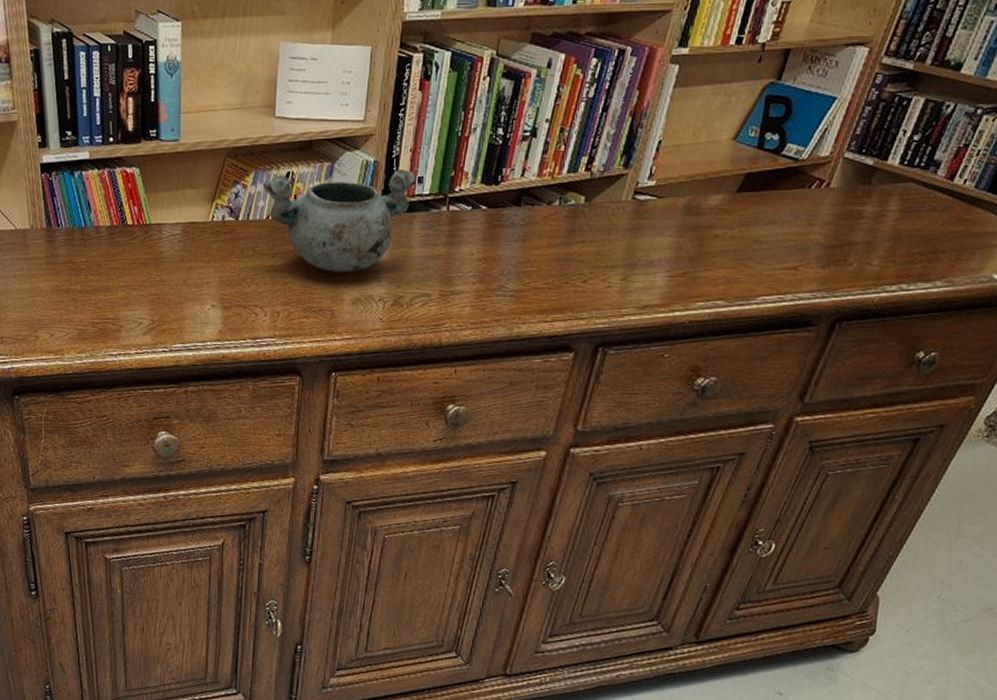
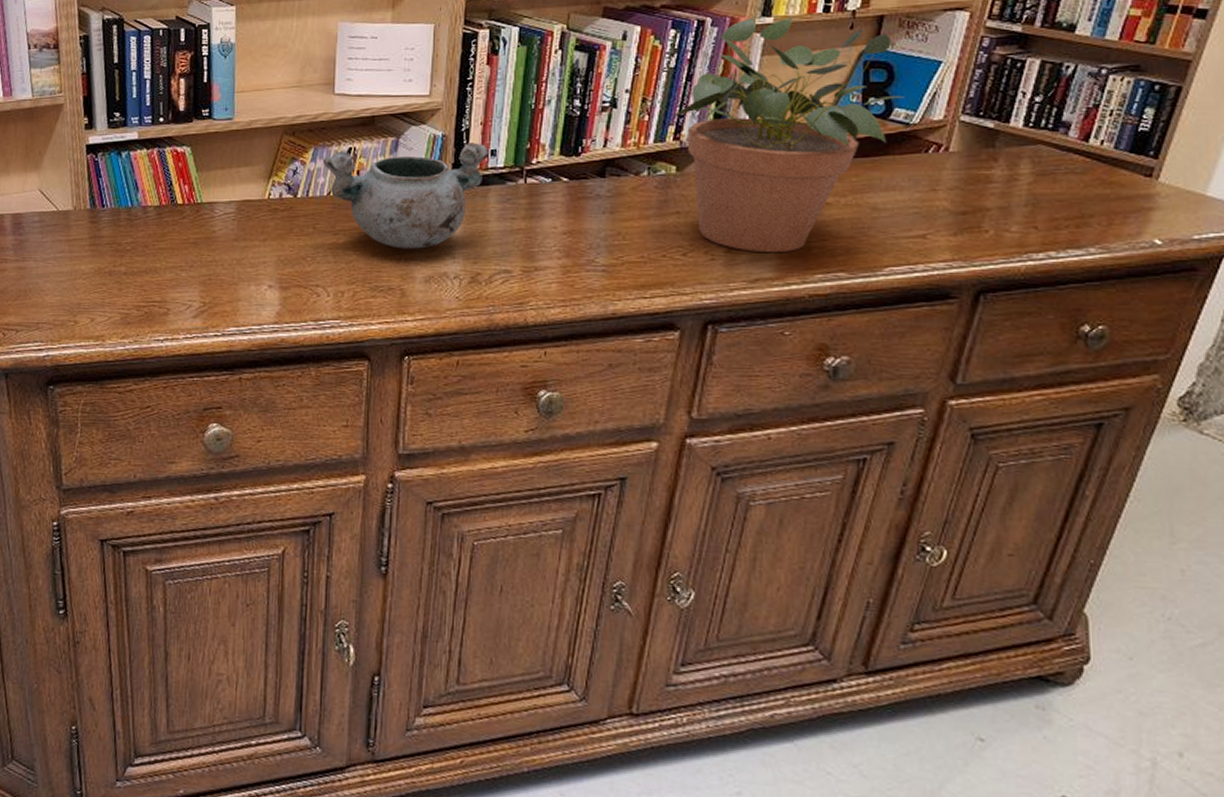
potted plant: none [586,47,798,282] -> present [672,17,905,253]

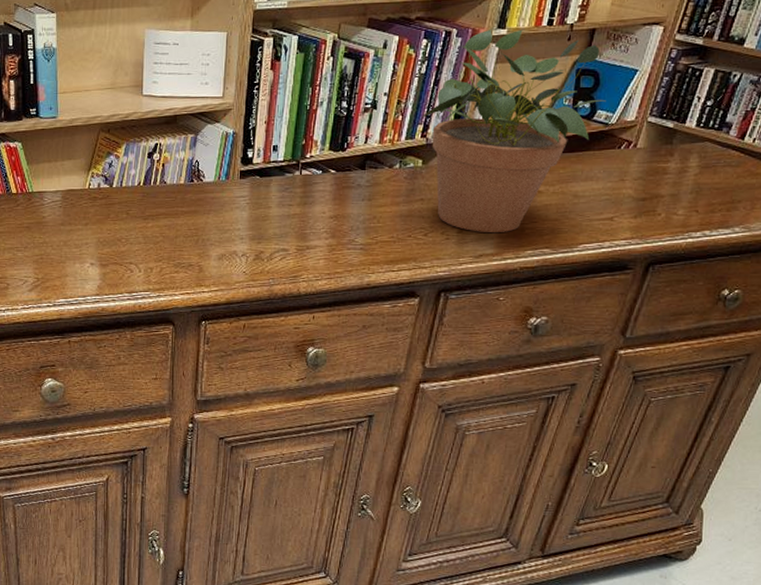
decorative bowl: present [323,143,490,249] -> none [134,139,273,231]

